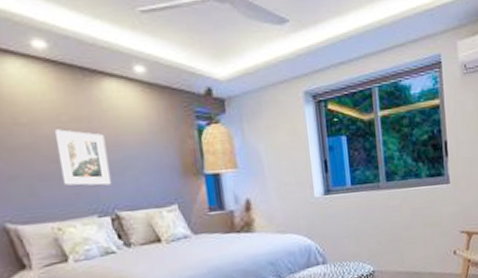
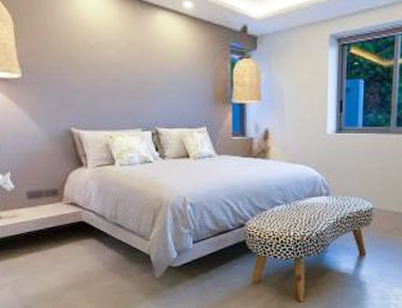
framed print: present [54,129,112,186] -> none [114,53,156,104]

